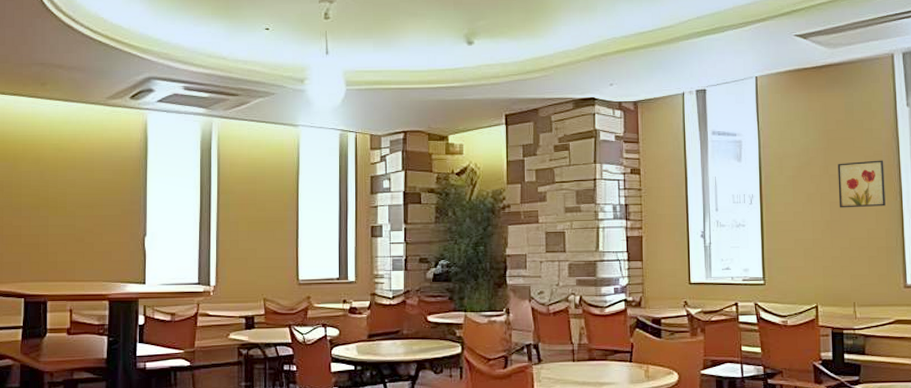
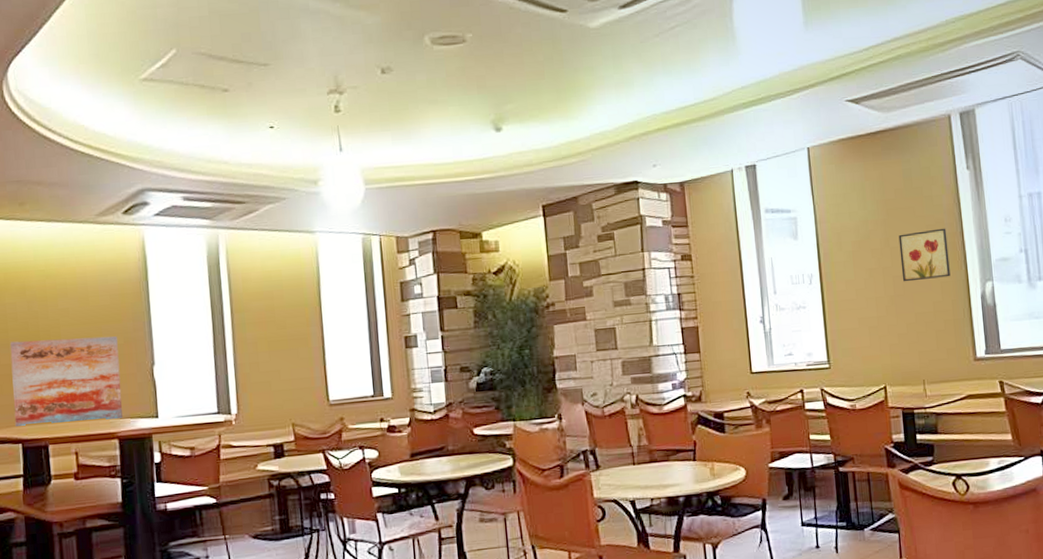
wall art: none [20,206,115,282] -> present [10,336,123,426]

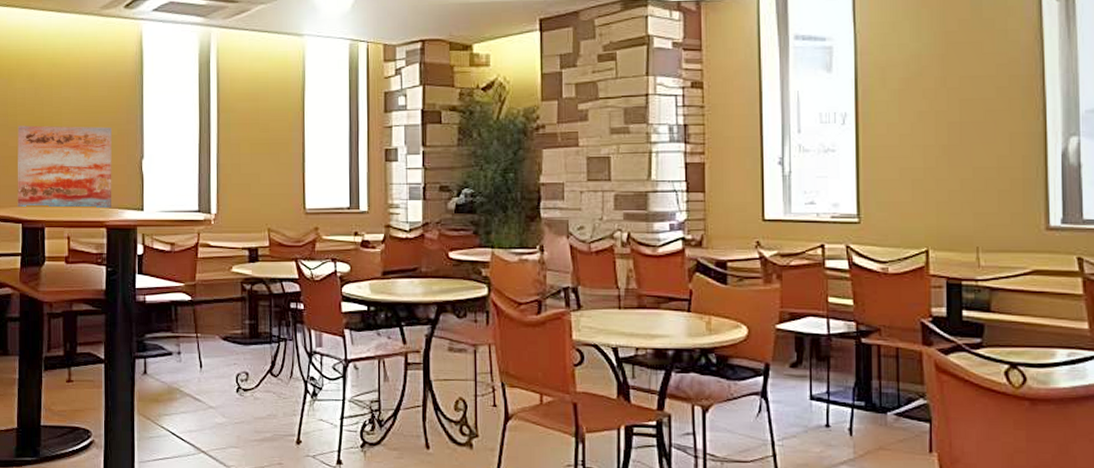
wall art: present [898,228,951,282] -> none [959,69,1023,130]

